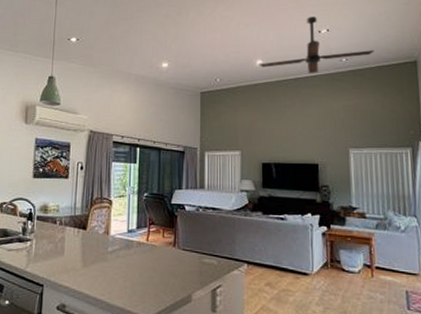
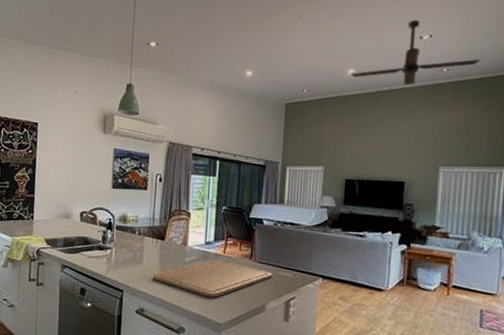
chopping board: none [74,249,197,289] -> present [152,260,272,298]

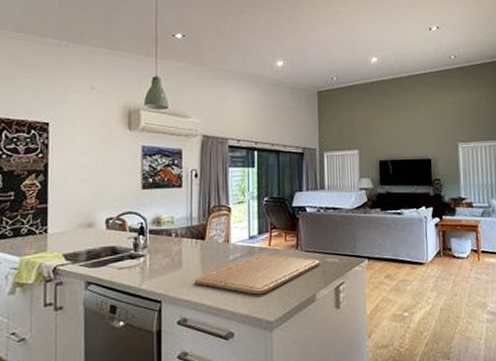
ceiling fan: present [350,20,480,86] -> none [374,14,480,71]

